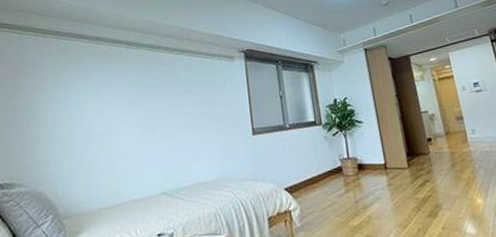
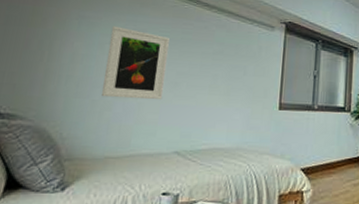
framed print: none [85,84,142,153] -> present [102,26,170,100]

